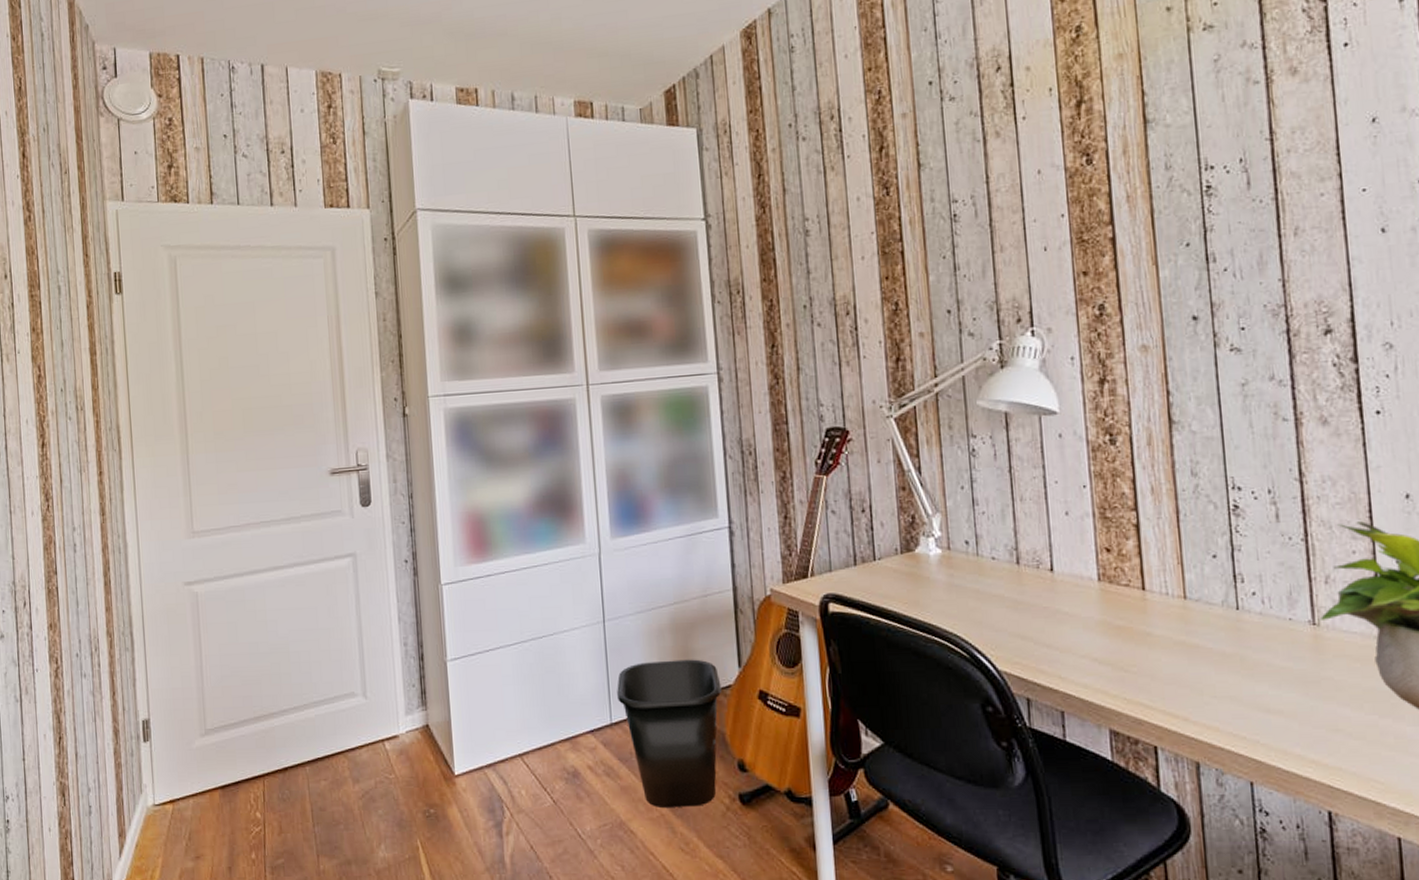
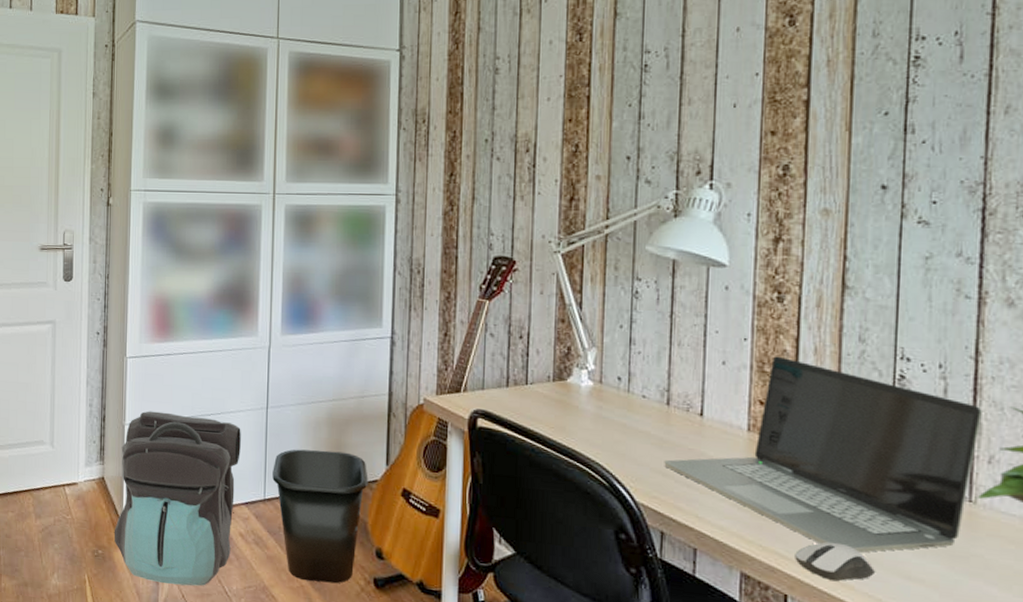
backpack: none [445,641,580,836] -> present [114,411,241,586]
laptop: none [1021,500,1314,691] -> present [664,356,982,553]
computer mouse: none [1159,684,1237,725] -> present [795,542,876,582]

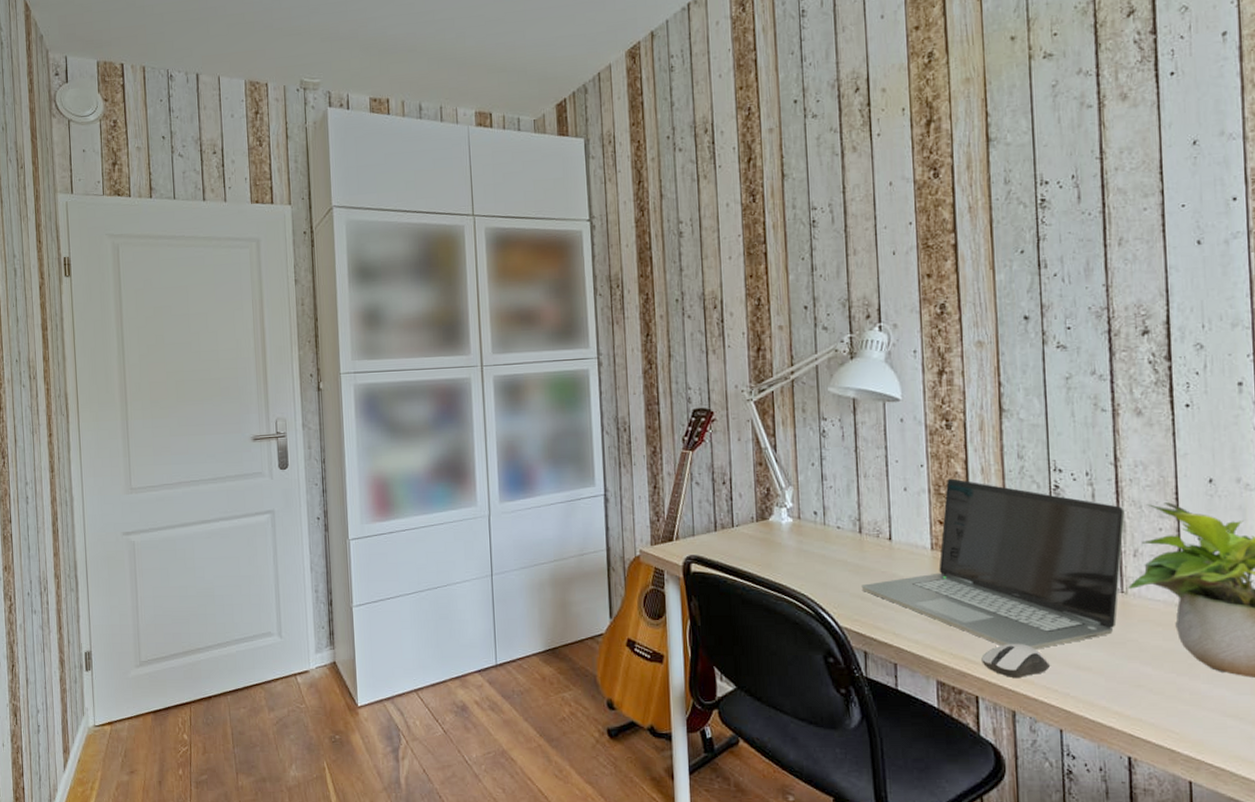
backpack: present [114,411,241,586] -> none [349,590,470,760]
waste bin: present [272,449,368,584] -> none [502,610,595,739]

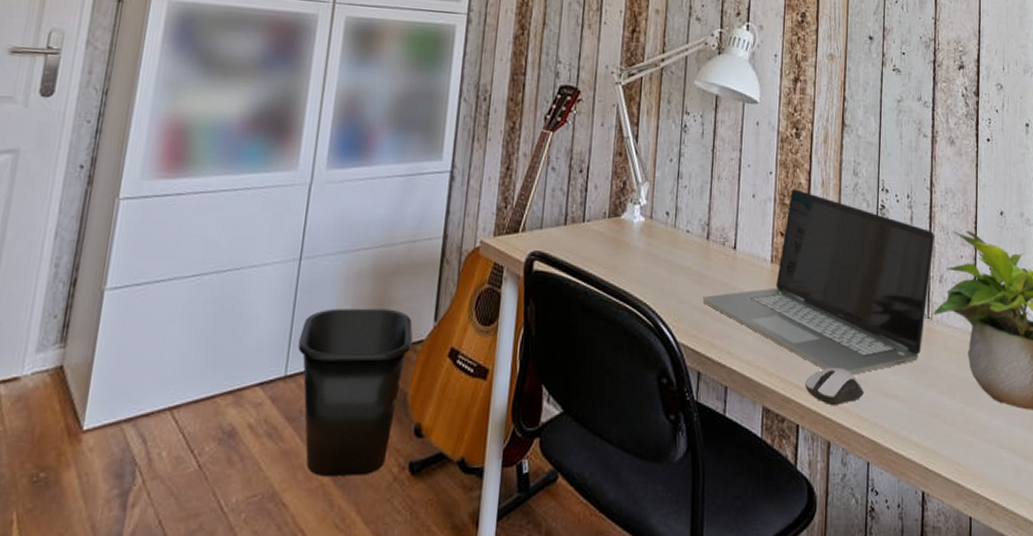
waste bin: none [502,610,595,739] -> present [298,308,413,476]

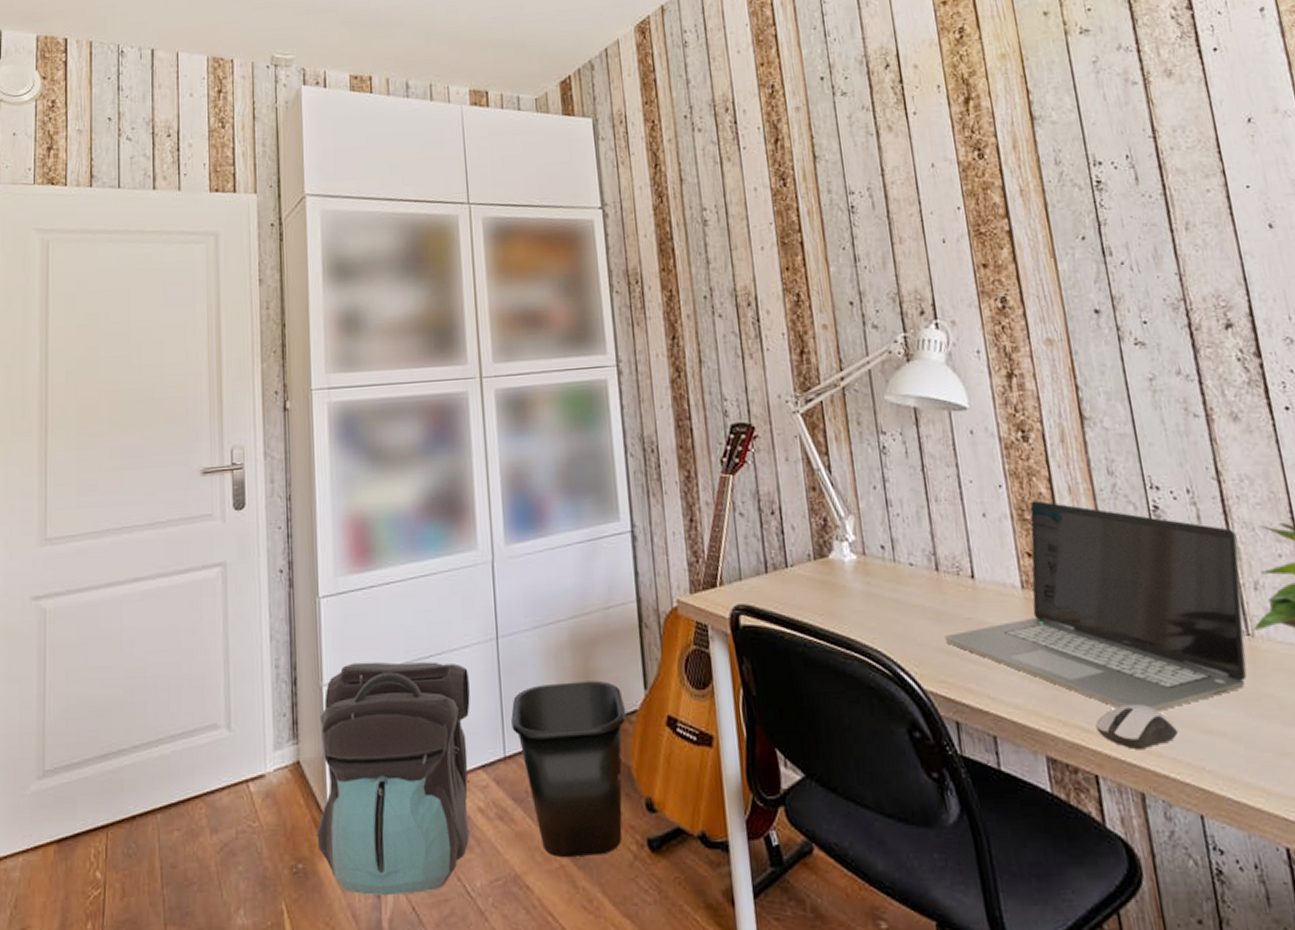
backpack: none [67,269,265,507] -> present [316,661,470,895]

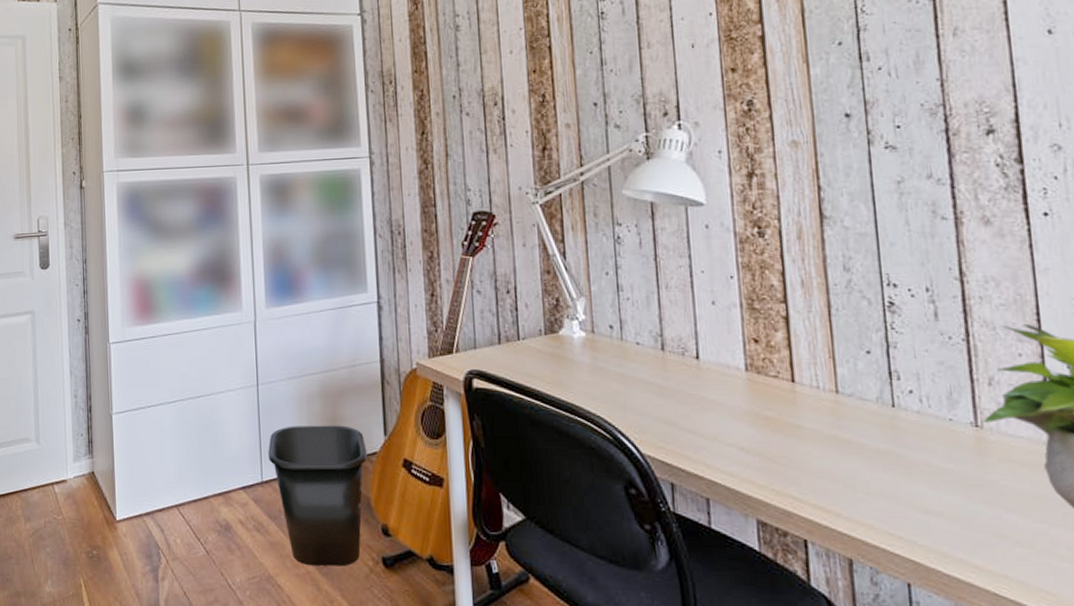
backpack: present [316,661,470,895] -> none [107,397,234,582]
laptop: present [944,500,1247,711] -> none [665,292,976,489]
computer mouse: present [1096,703,1179,750] -> none [809,480,893,522]

